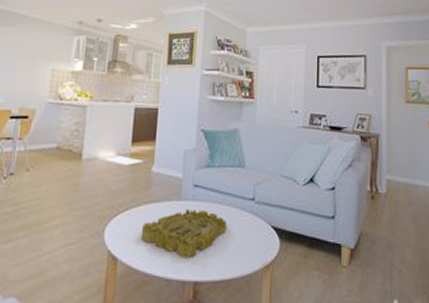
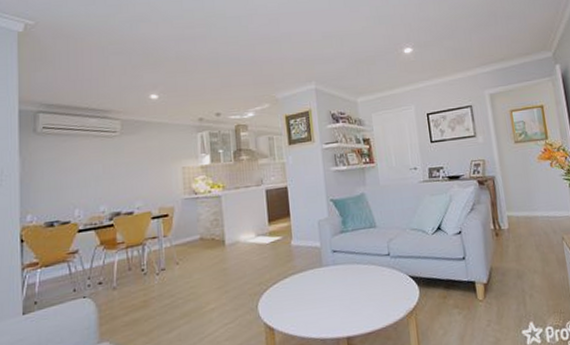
decorative tray: present [140,208,227,257] -> none [291,272,369,317]

